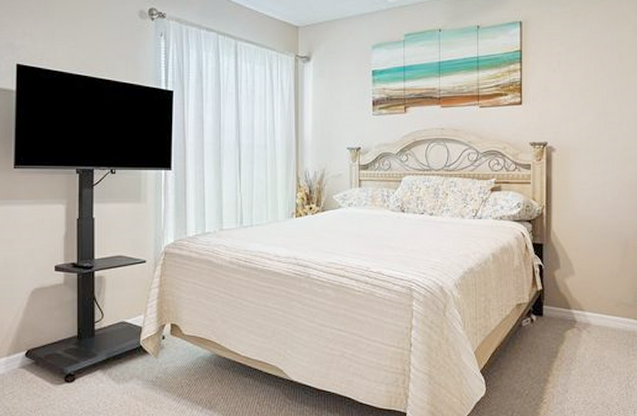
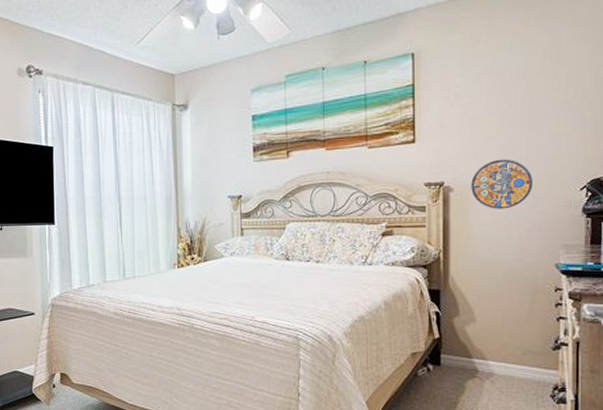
manhole cover: none [571,123,624,169] -> present [471,159,533,209]

